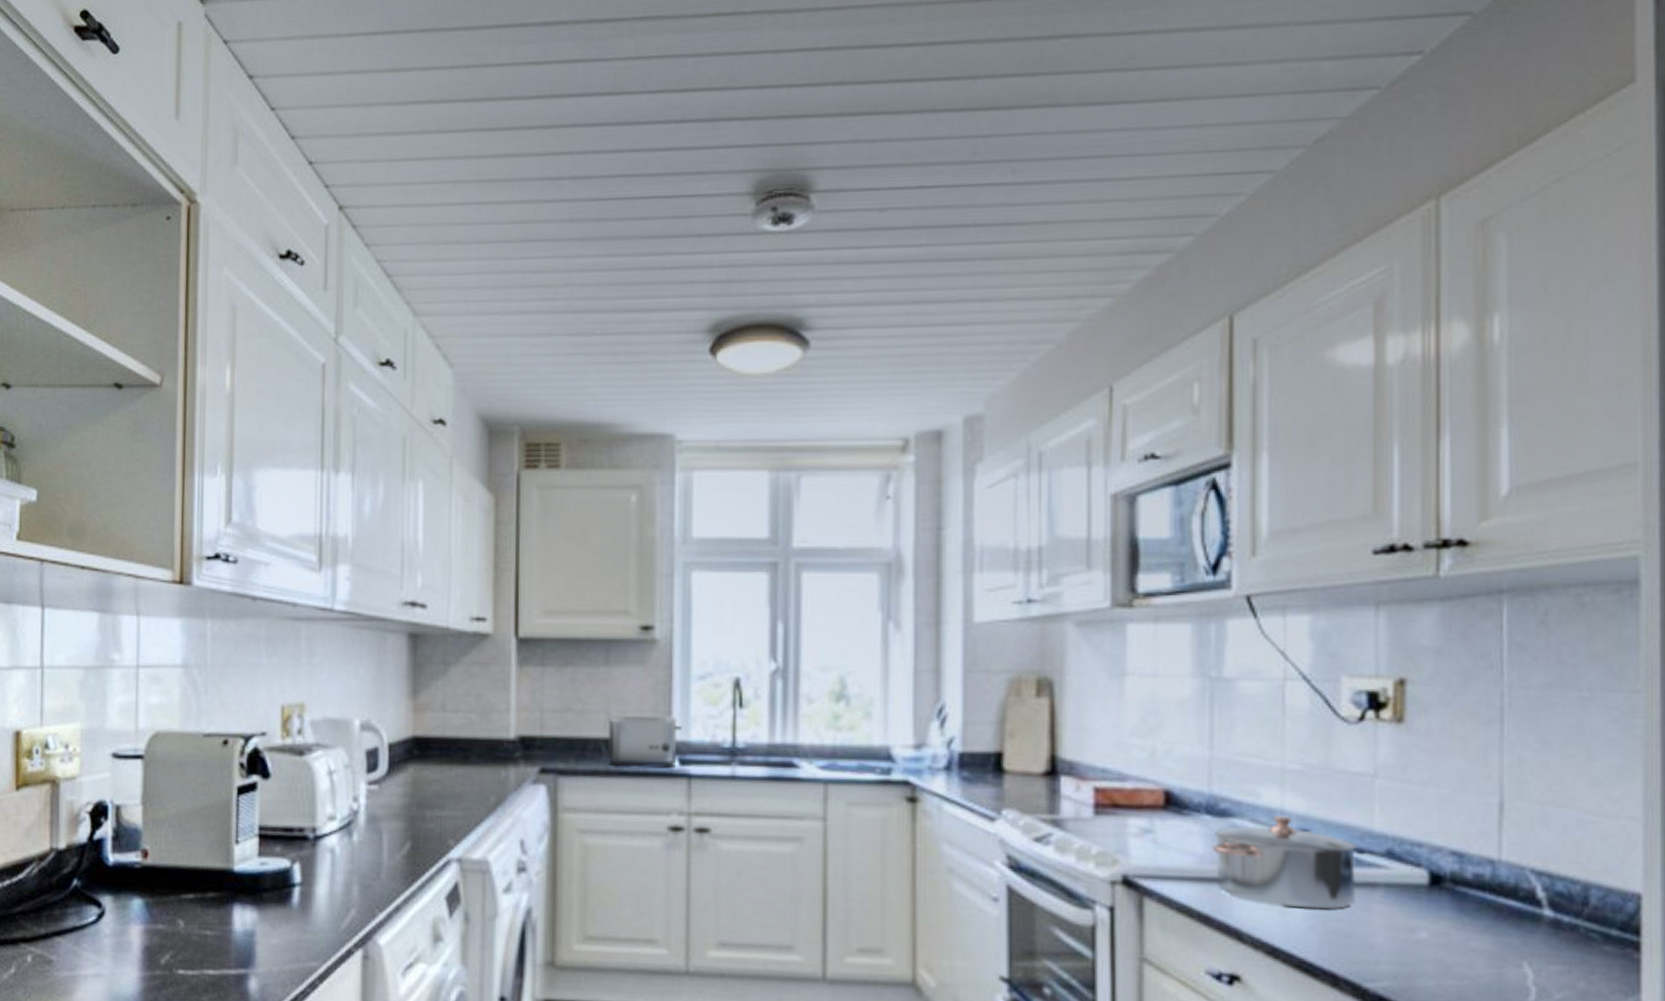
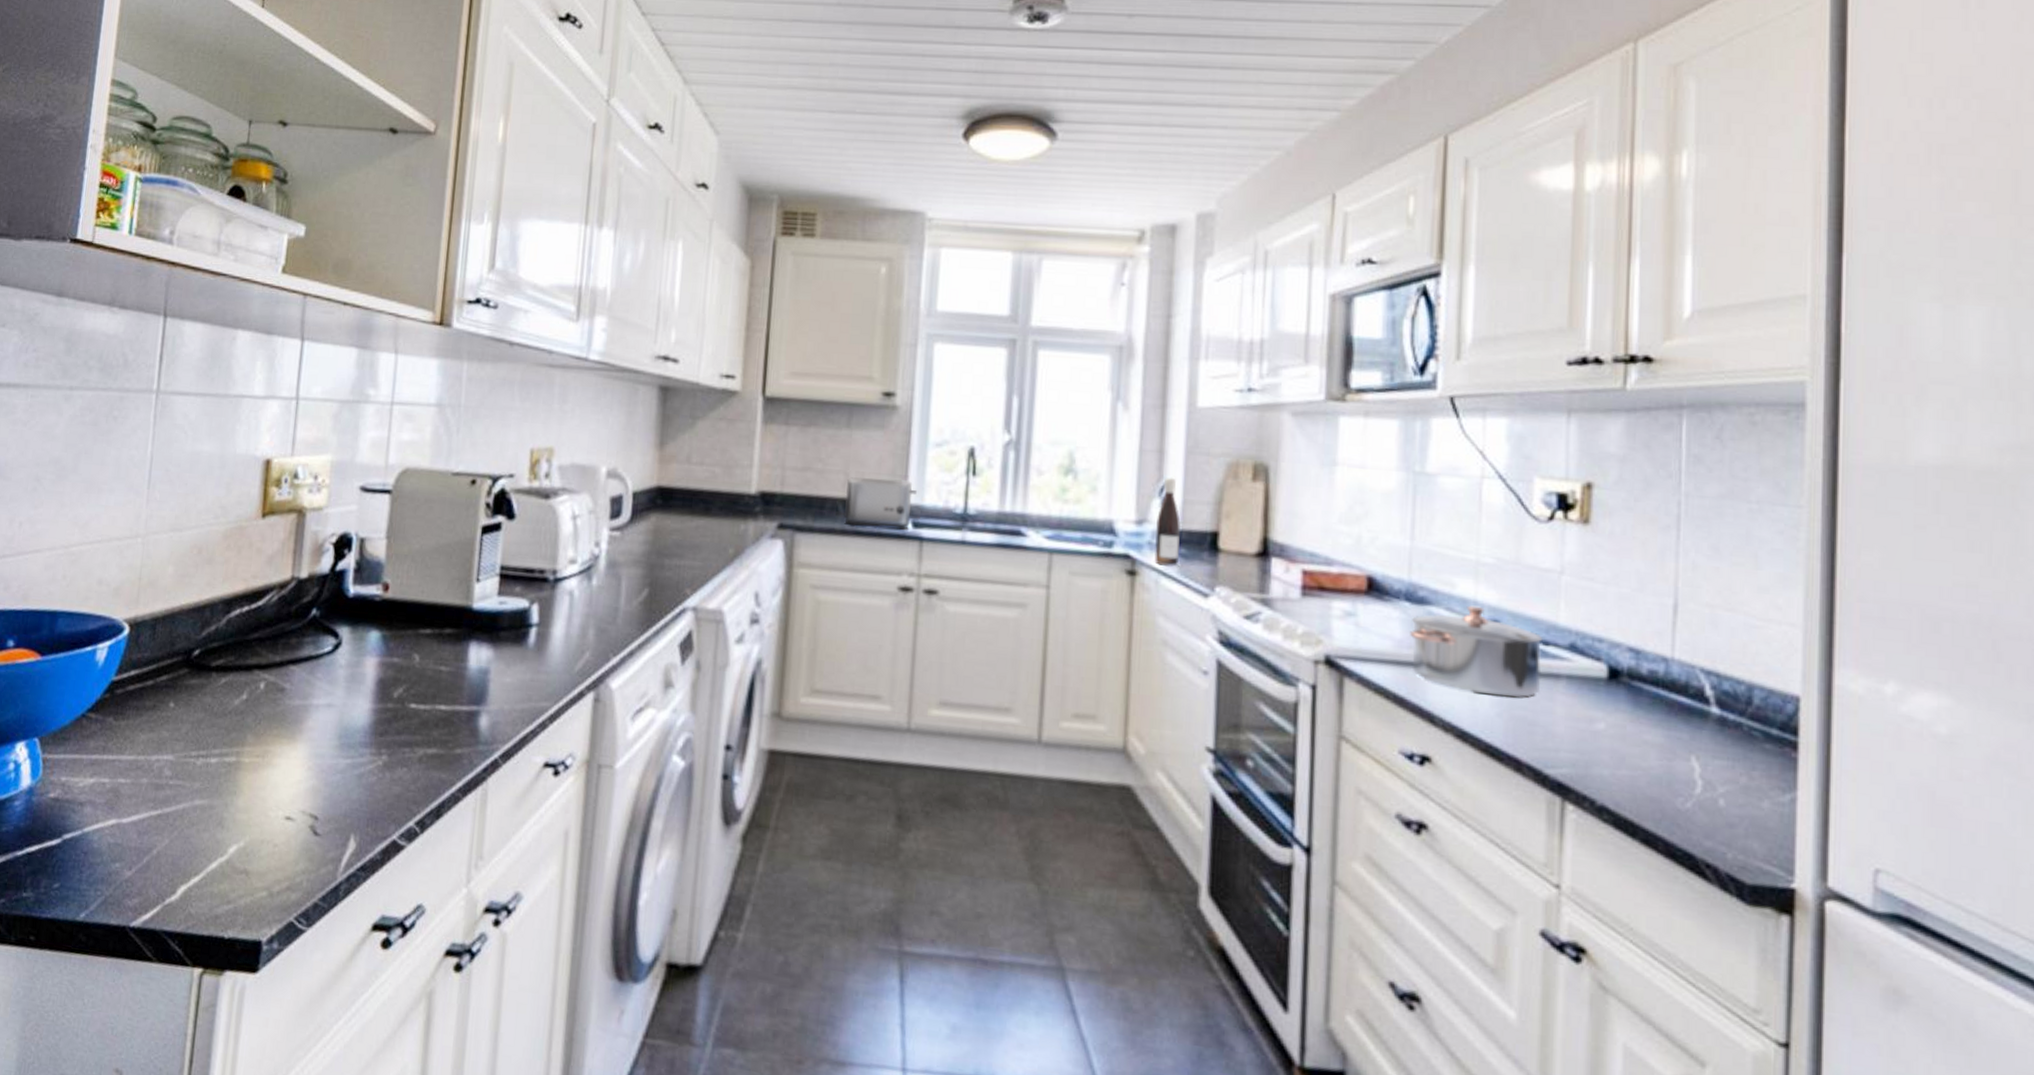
bottle: none [934,697,963,791] -> present [1153,477,1182,566]

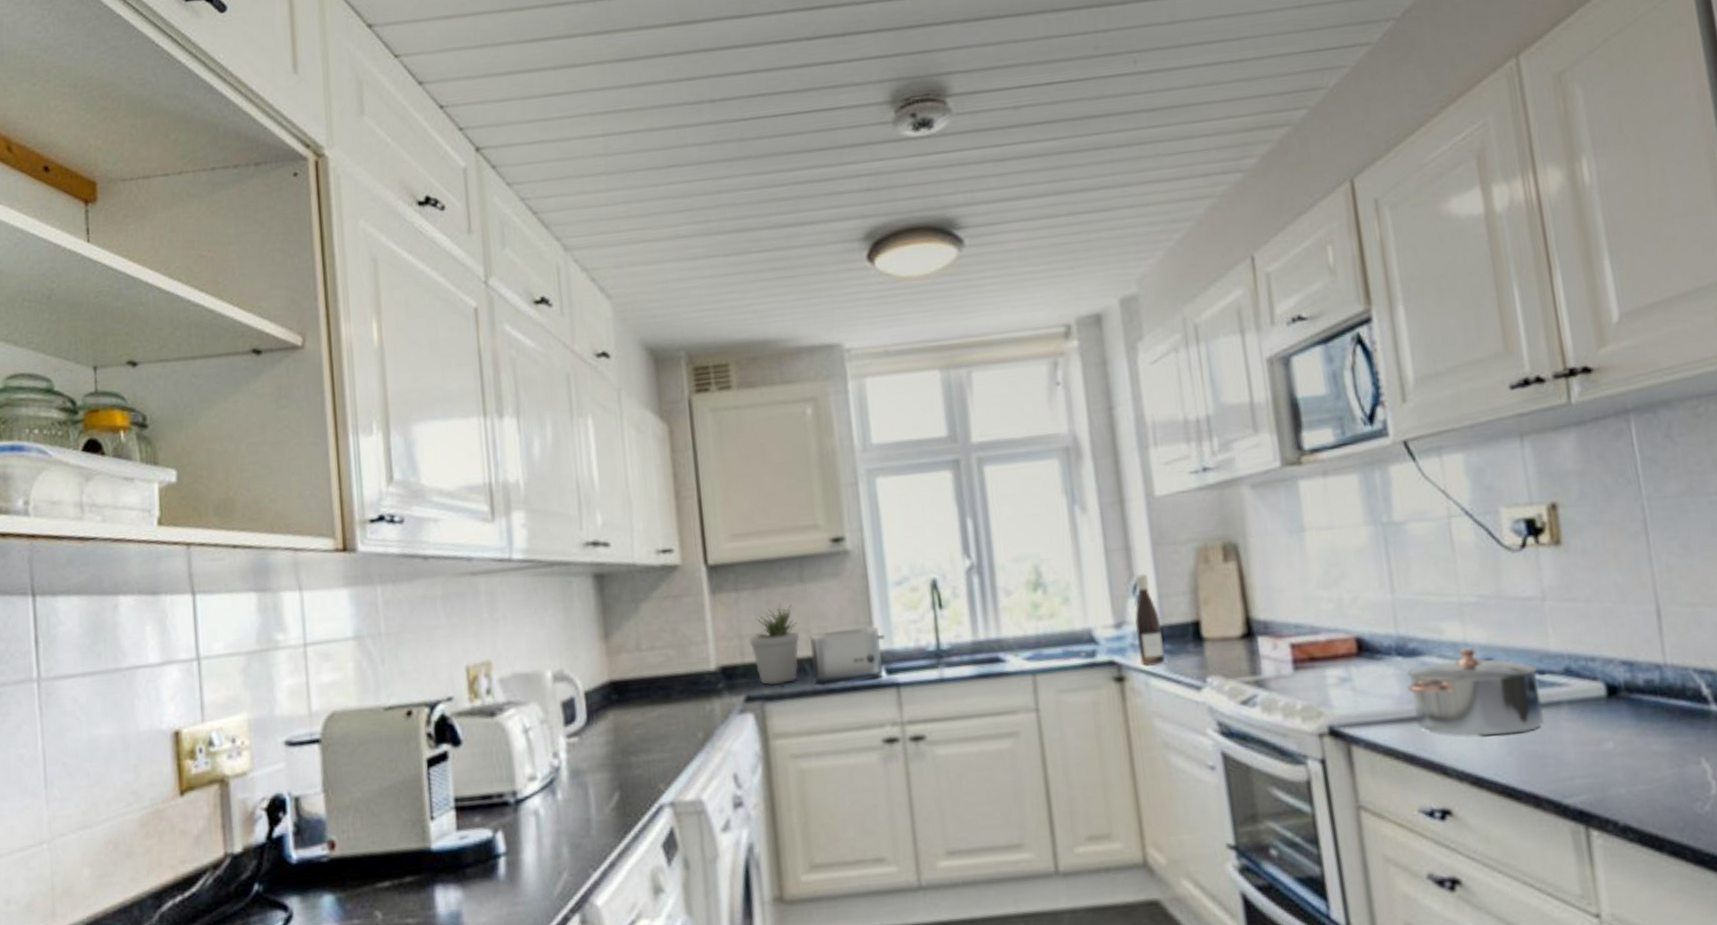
potted plant: none [790,443,838,518] -> present [749,603,799,685]

